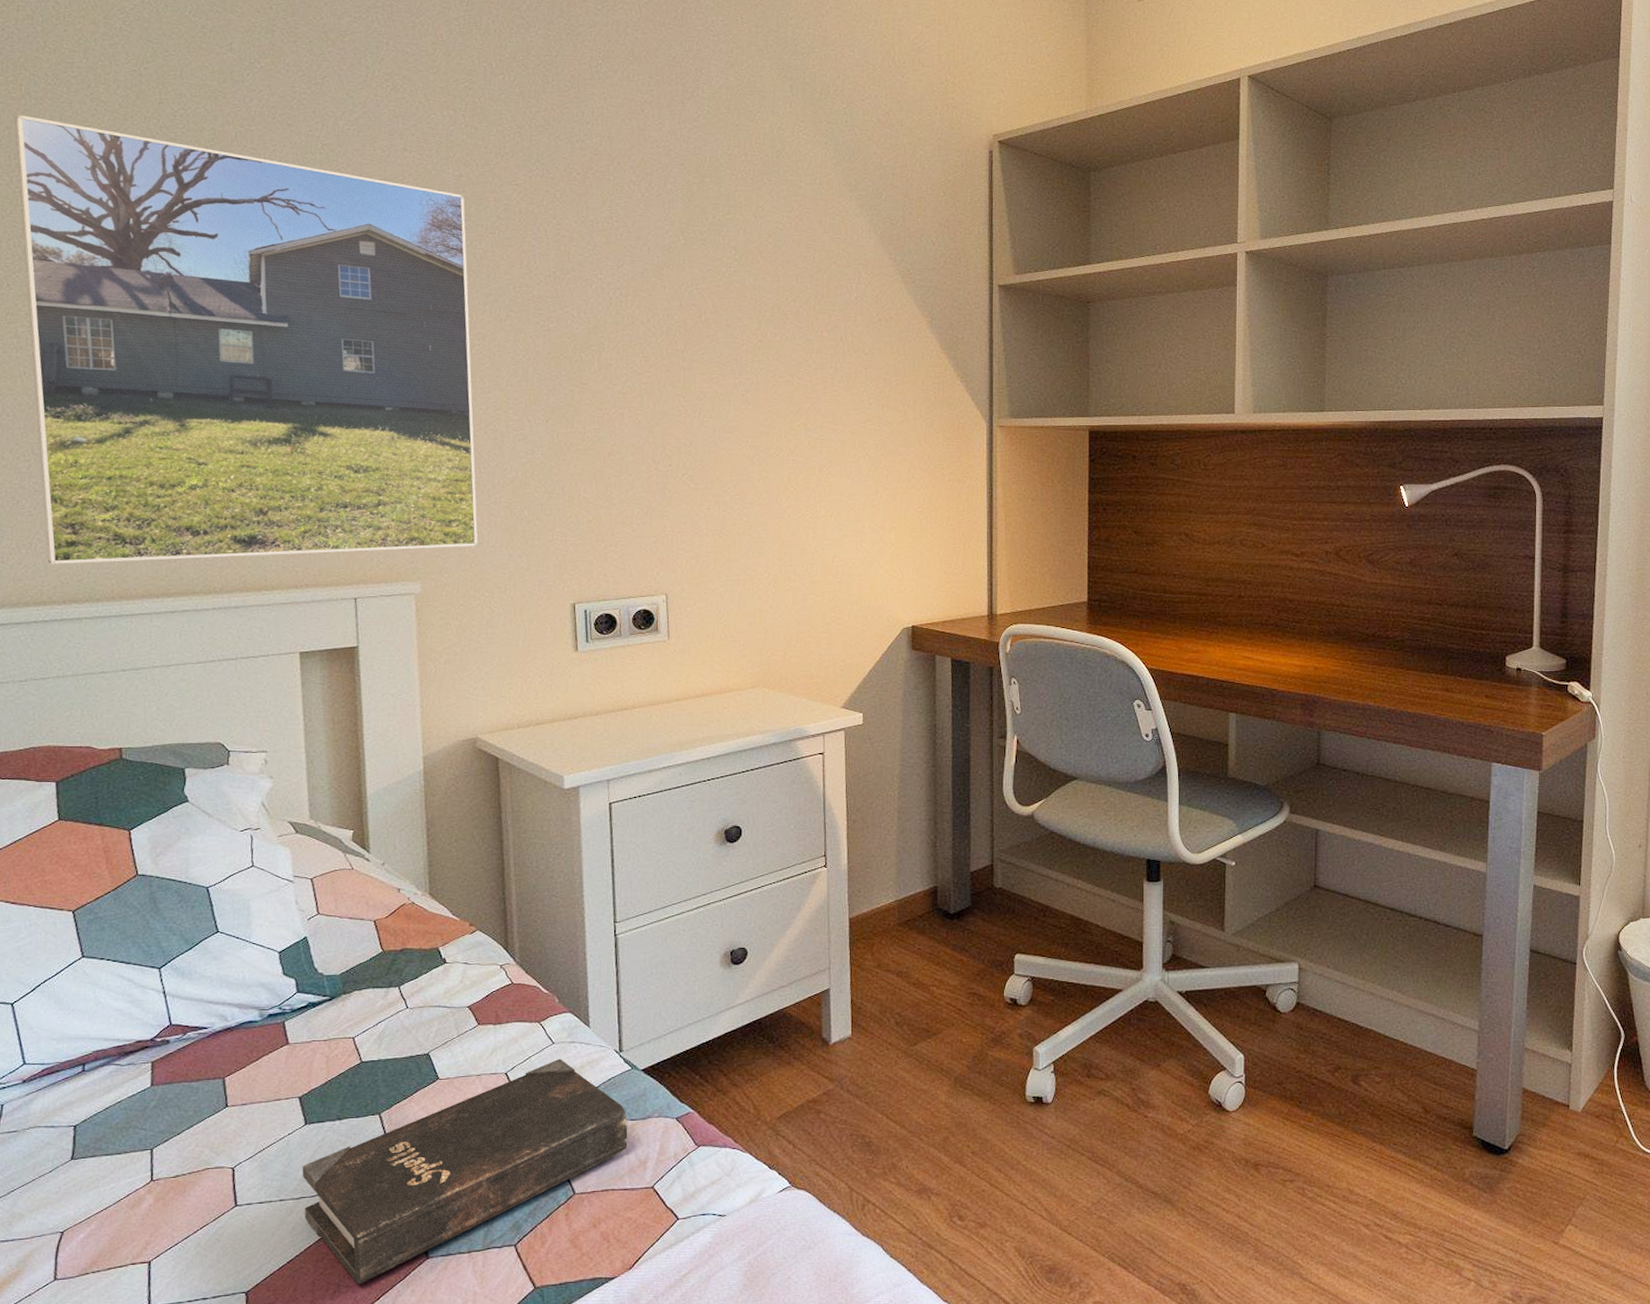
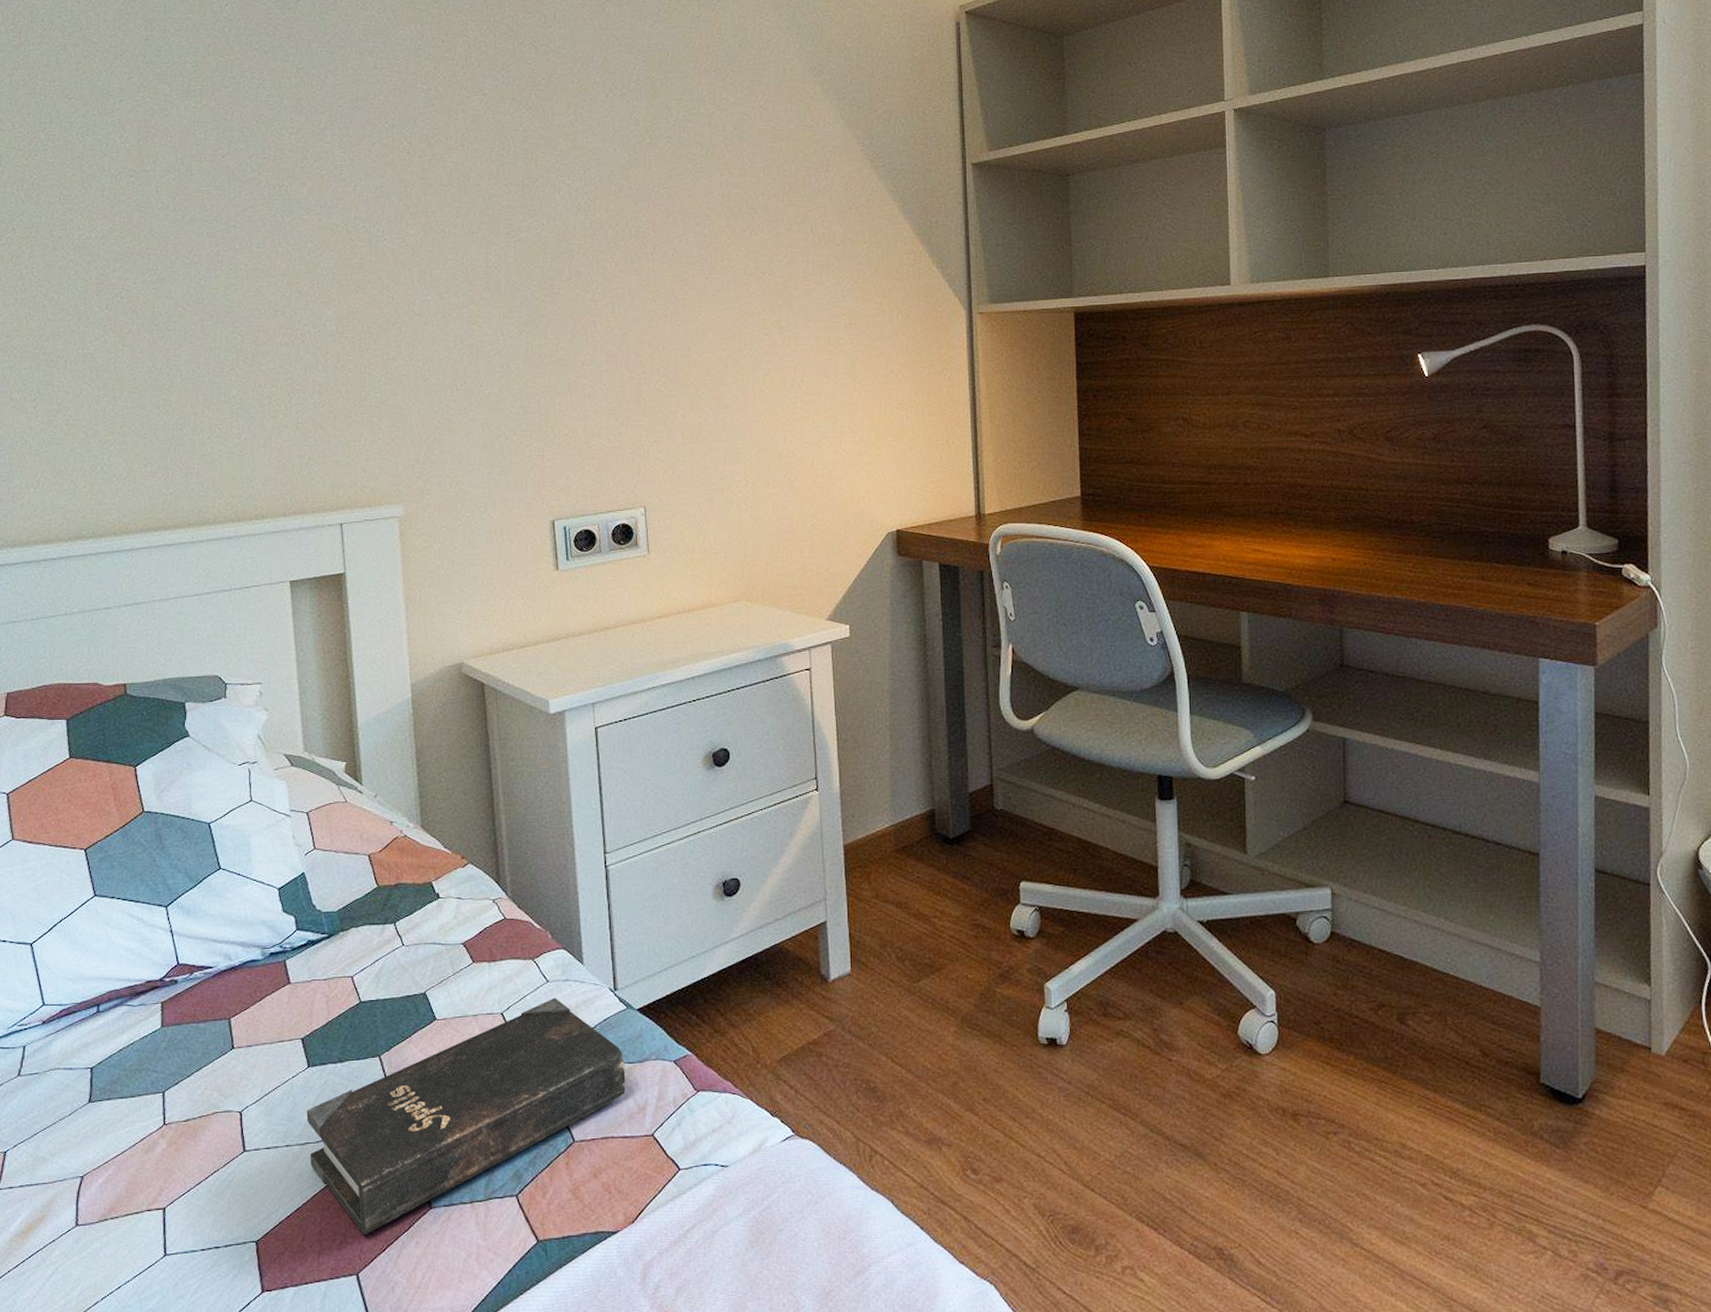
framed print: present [14,115,478,564] -> none [15,61,458,502]

